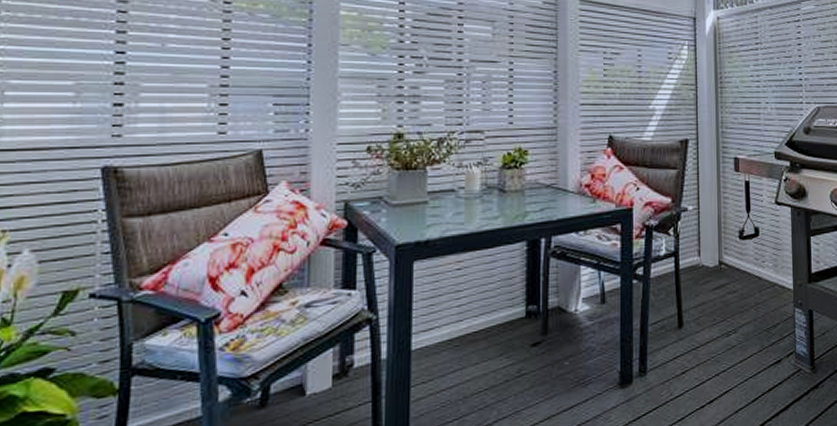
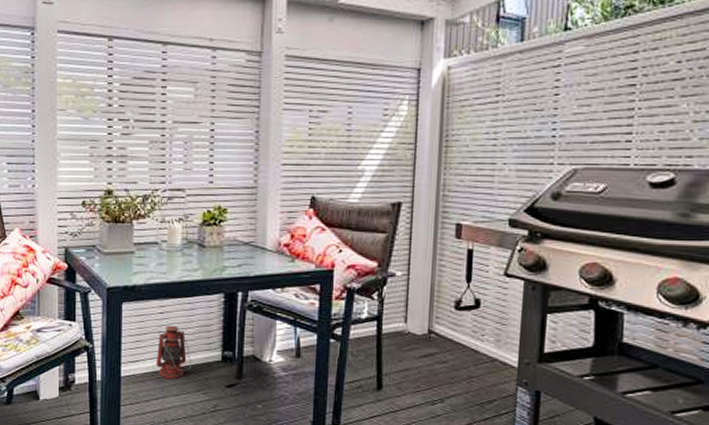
lantern: none [452,282,494,346] -> present [155,325,192,380]

